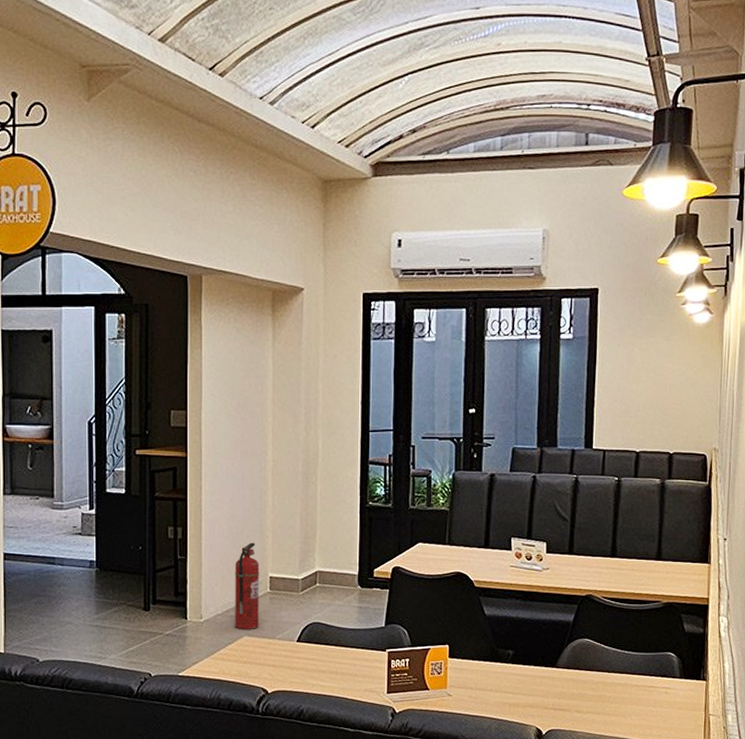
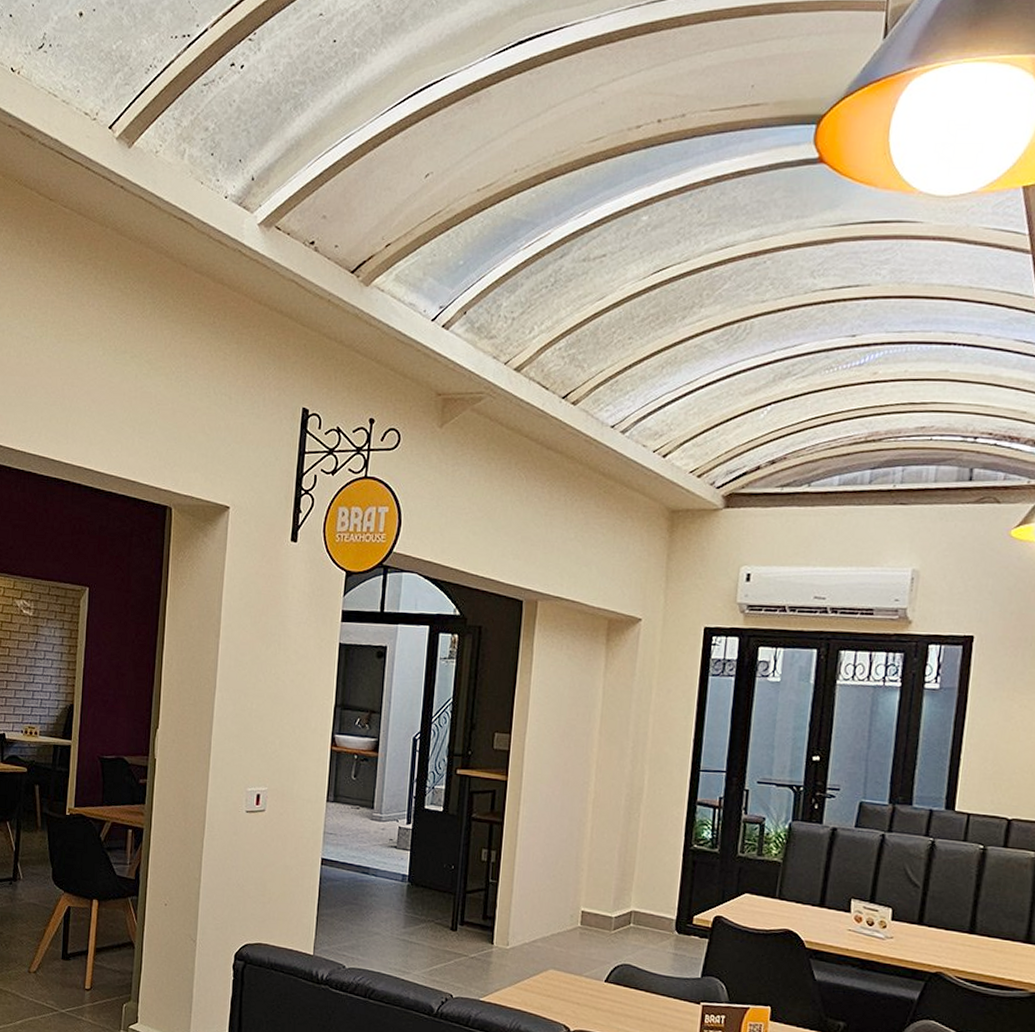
fire extinguisher: present [235,542,259,630] -> none [541,873,572,964]

